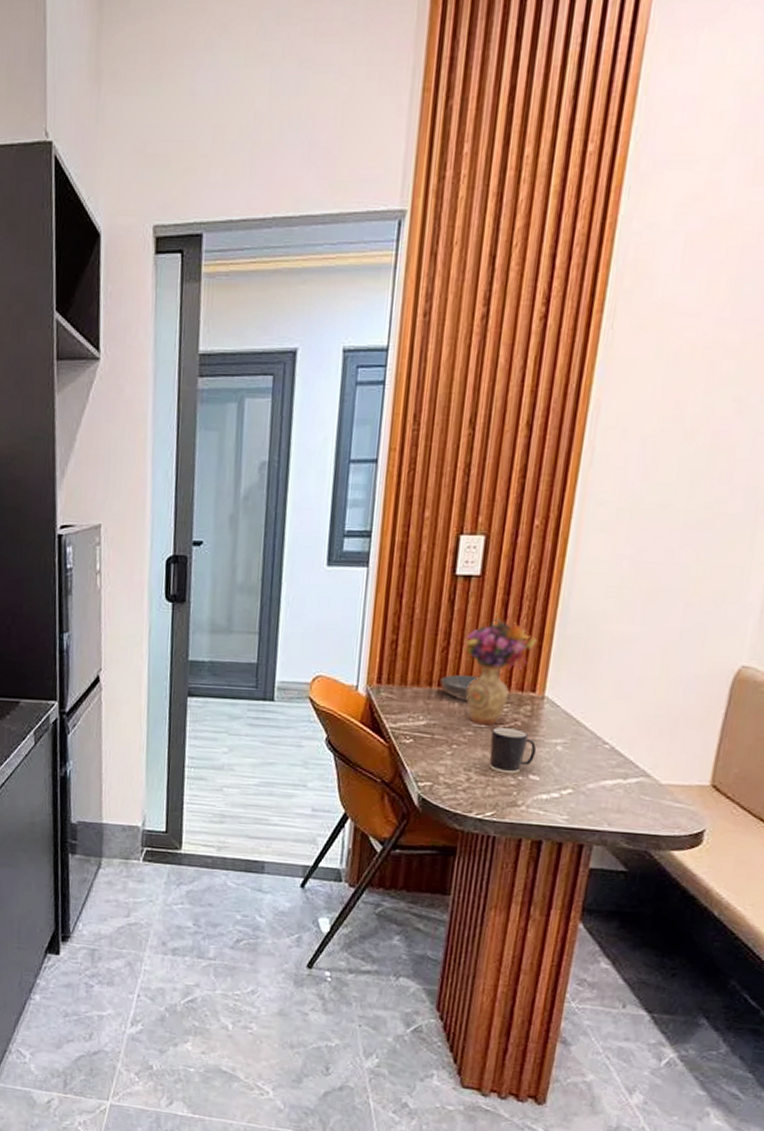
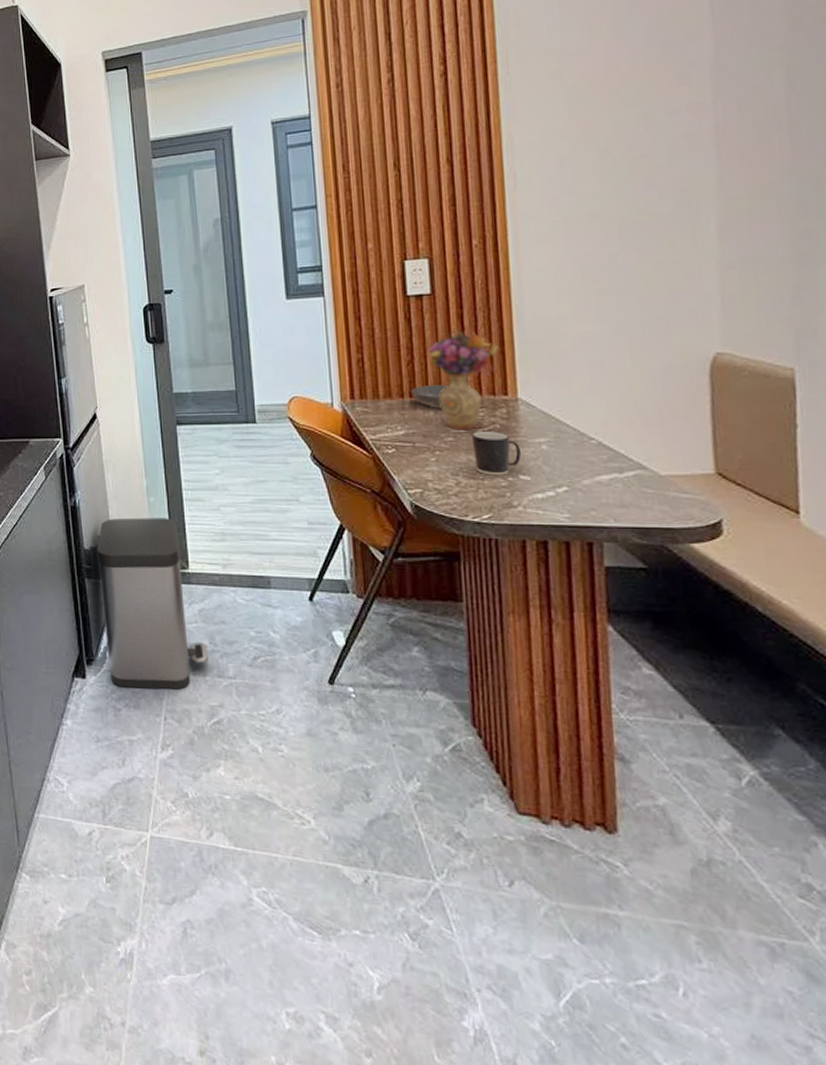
pedal bin: none [82,792,191,969] -> present [94,518,208,690]

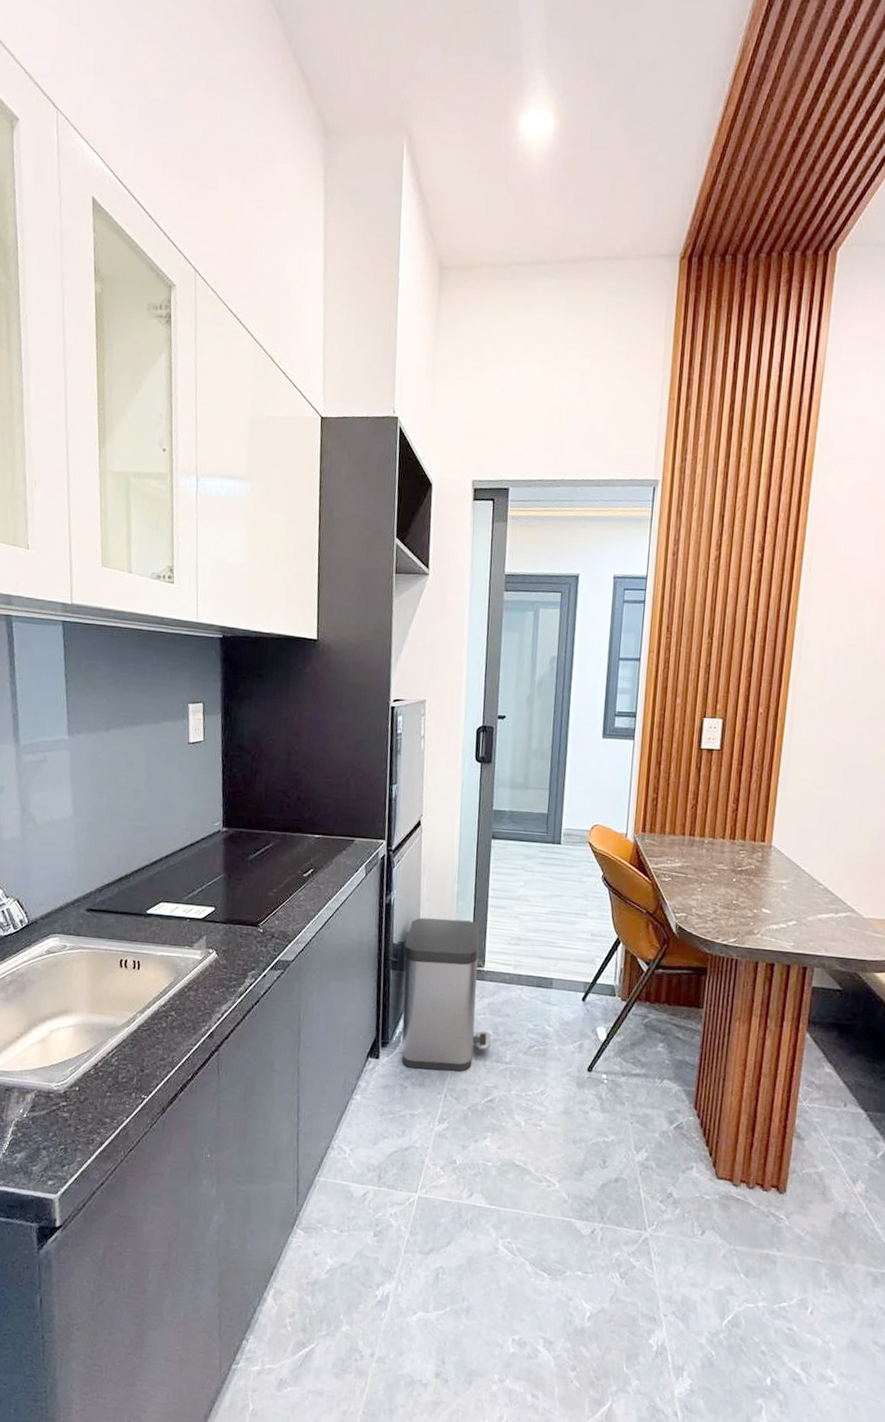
bowl: present [410,385,449,408] -> none [690,826,722,847]
flower arrangement: present [427,326,498,431] -> none [708,779,764,868]
mug: present [471,430,522,475] -> none [730,869,767,908]

